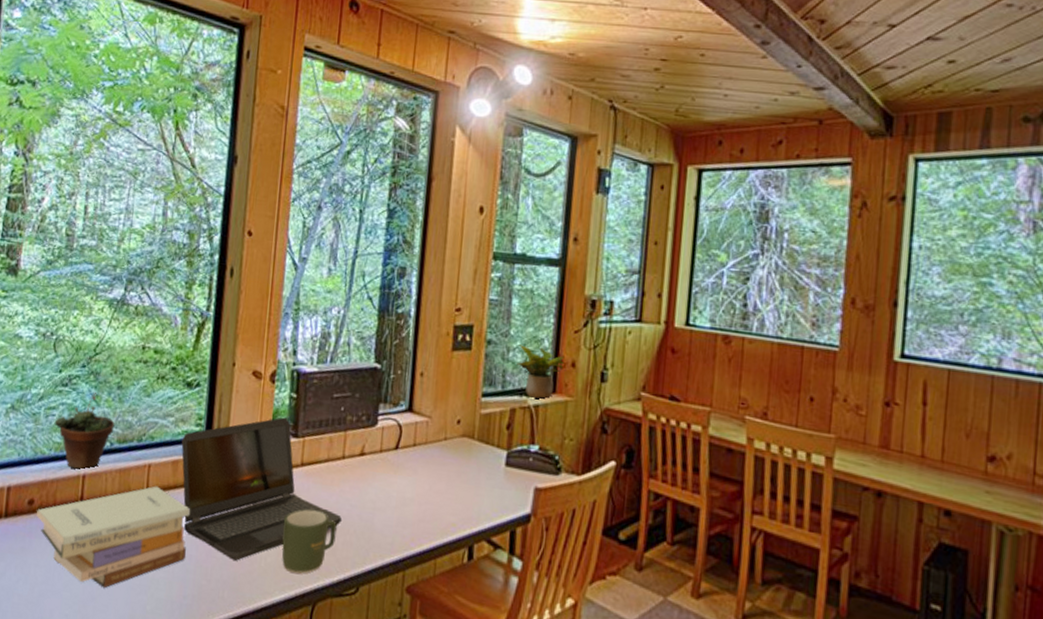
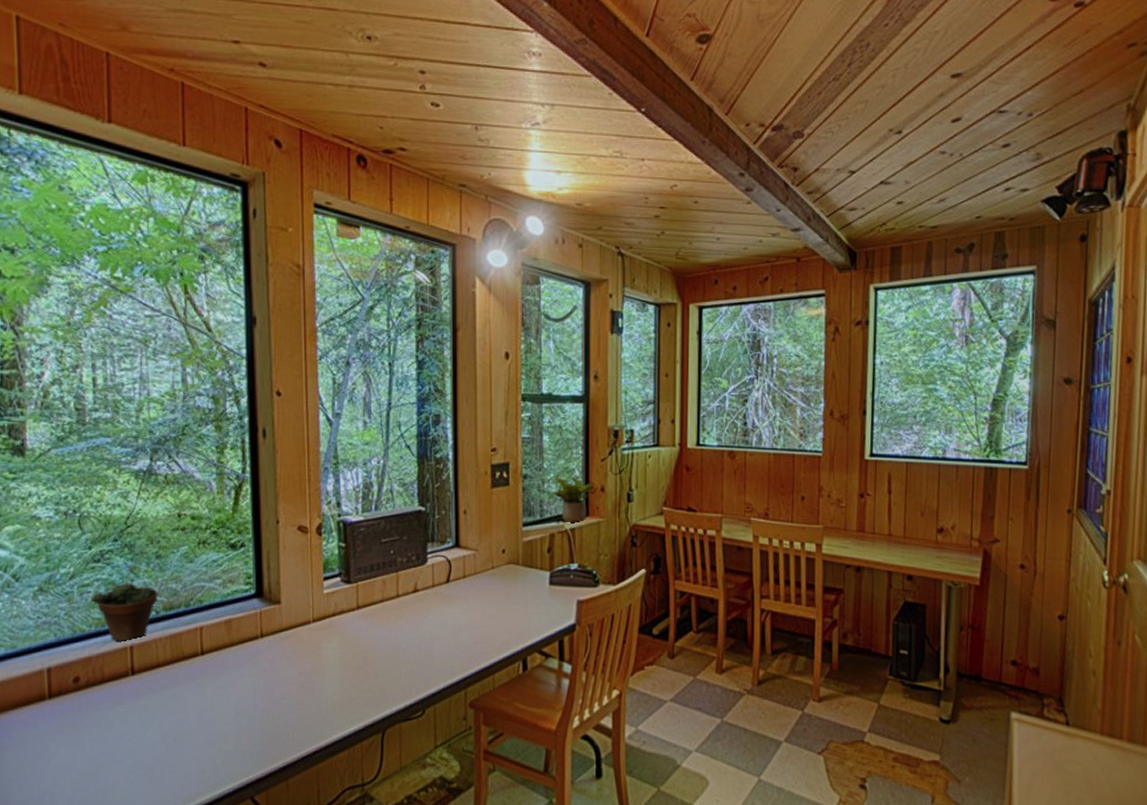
books: present [36,486,190,588] -> none [84,646,250,750]
laptop computer: present [181,417,343,561] -> none [232,566,403,704]
mug: present [281,509,337,574] -> none [346,647,398,706]

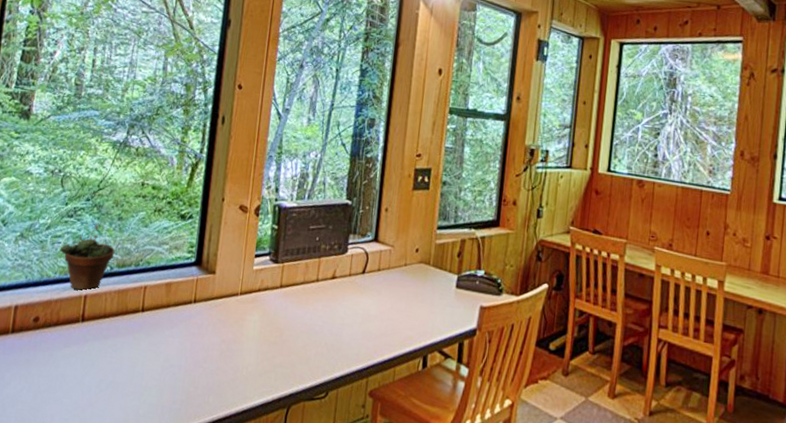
potted plant: present [552,476,594,523] -> none [467,186,507,232]

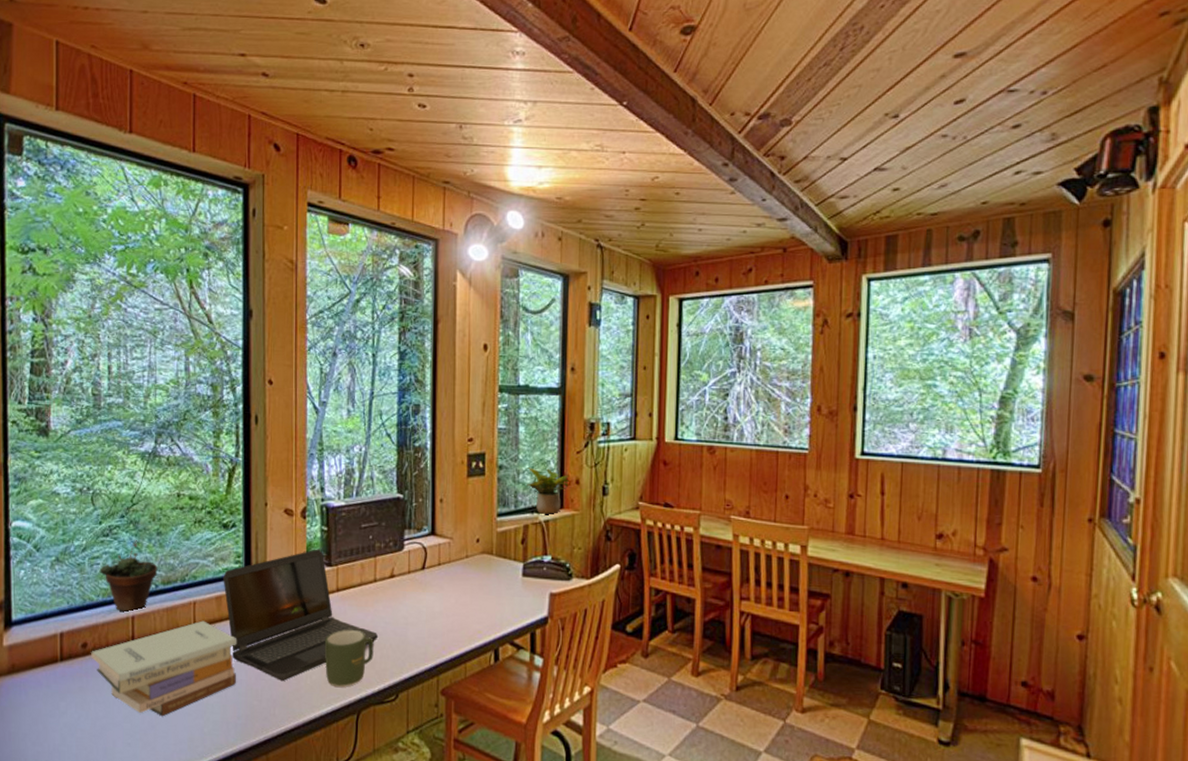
books: none [41,305,181,395] -> present [91,620,236,717]
laptop computer: none [174,245,315,370] -> present [223,549,379,681]
mug: none [261,325,310,381] -> present [325,629,374,687]
potted plant: none [467,186,507,232] -> present [527,468,569,515]

